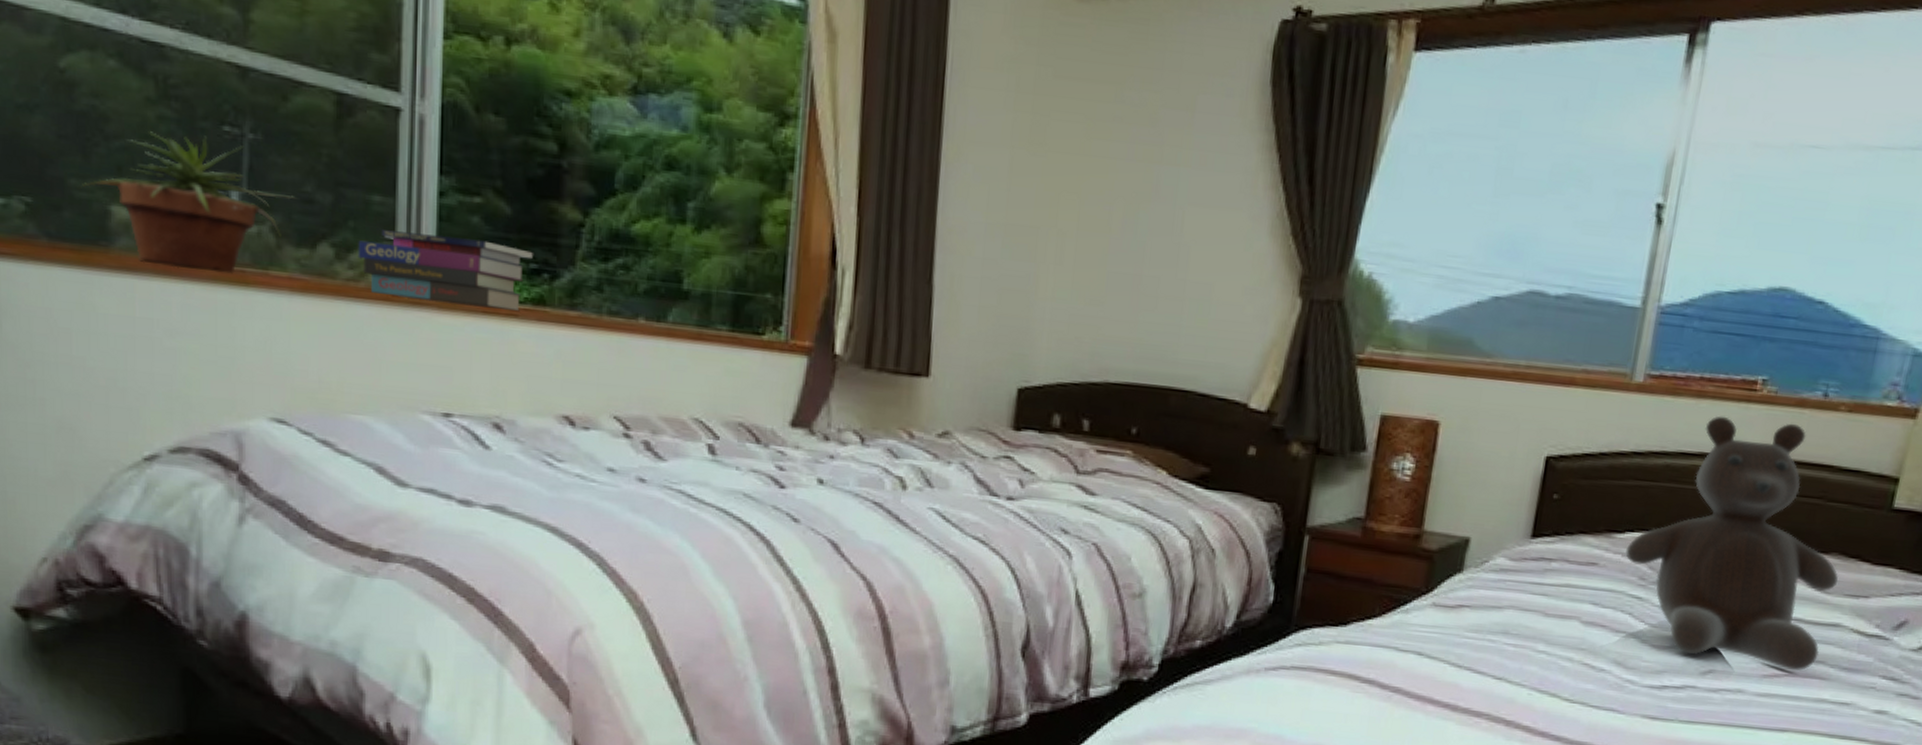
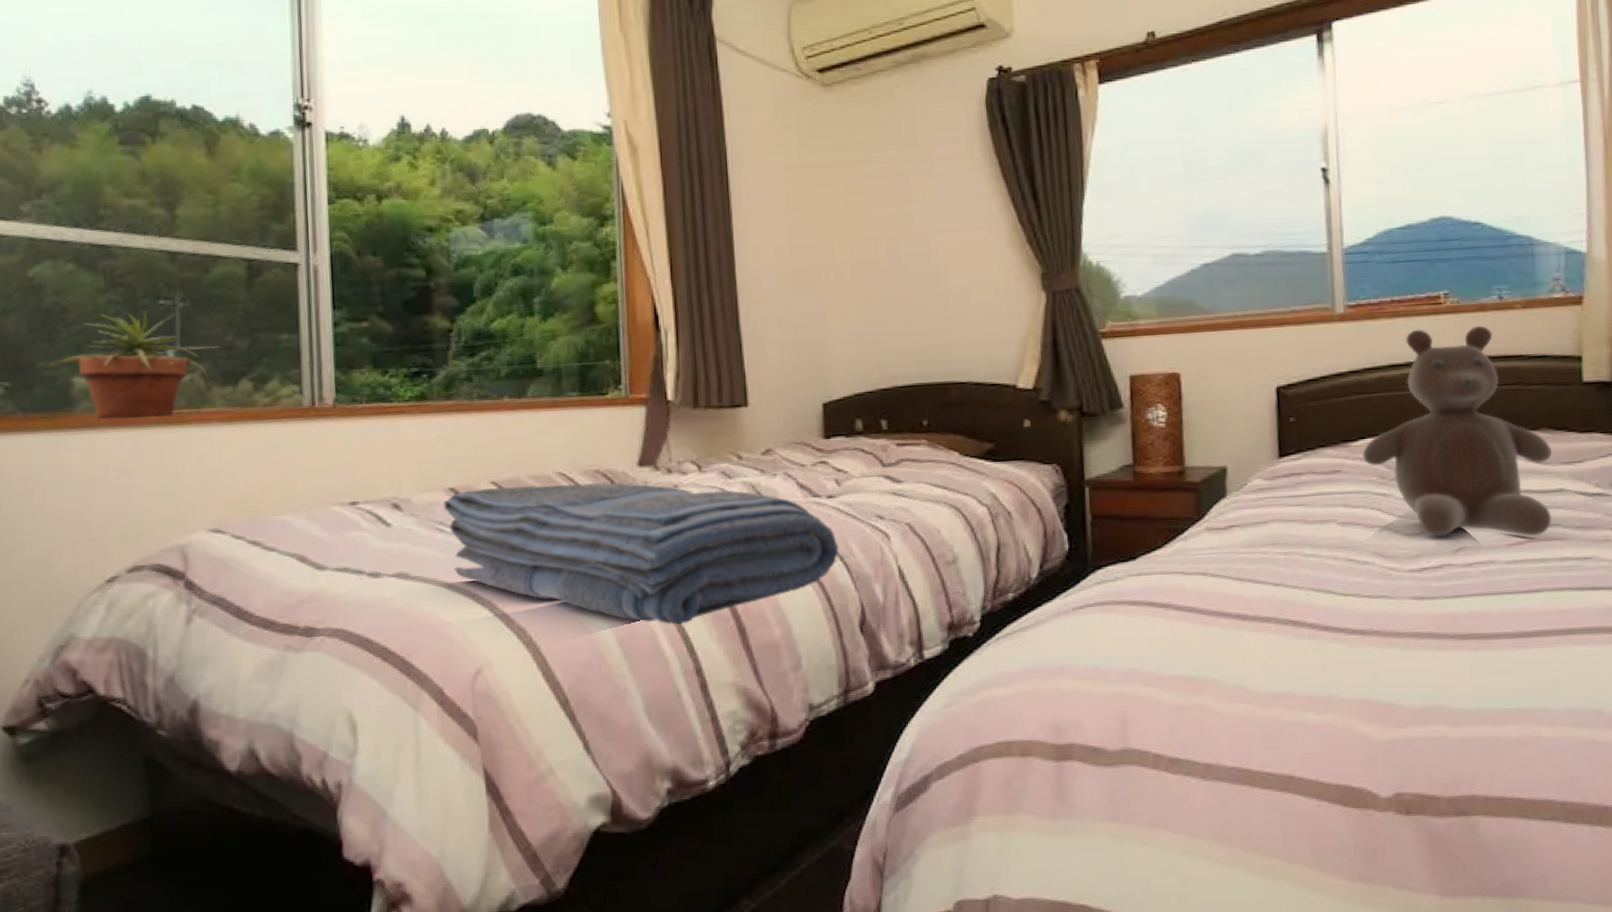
books: present [358,230,533,312] -> none [271,356,413,413]
towel: none [553,422,1012,617] -> present [442,482,840,626]

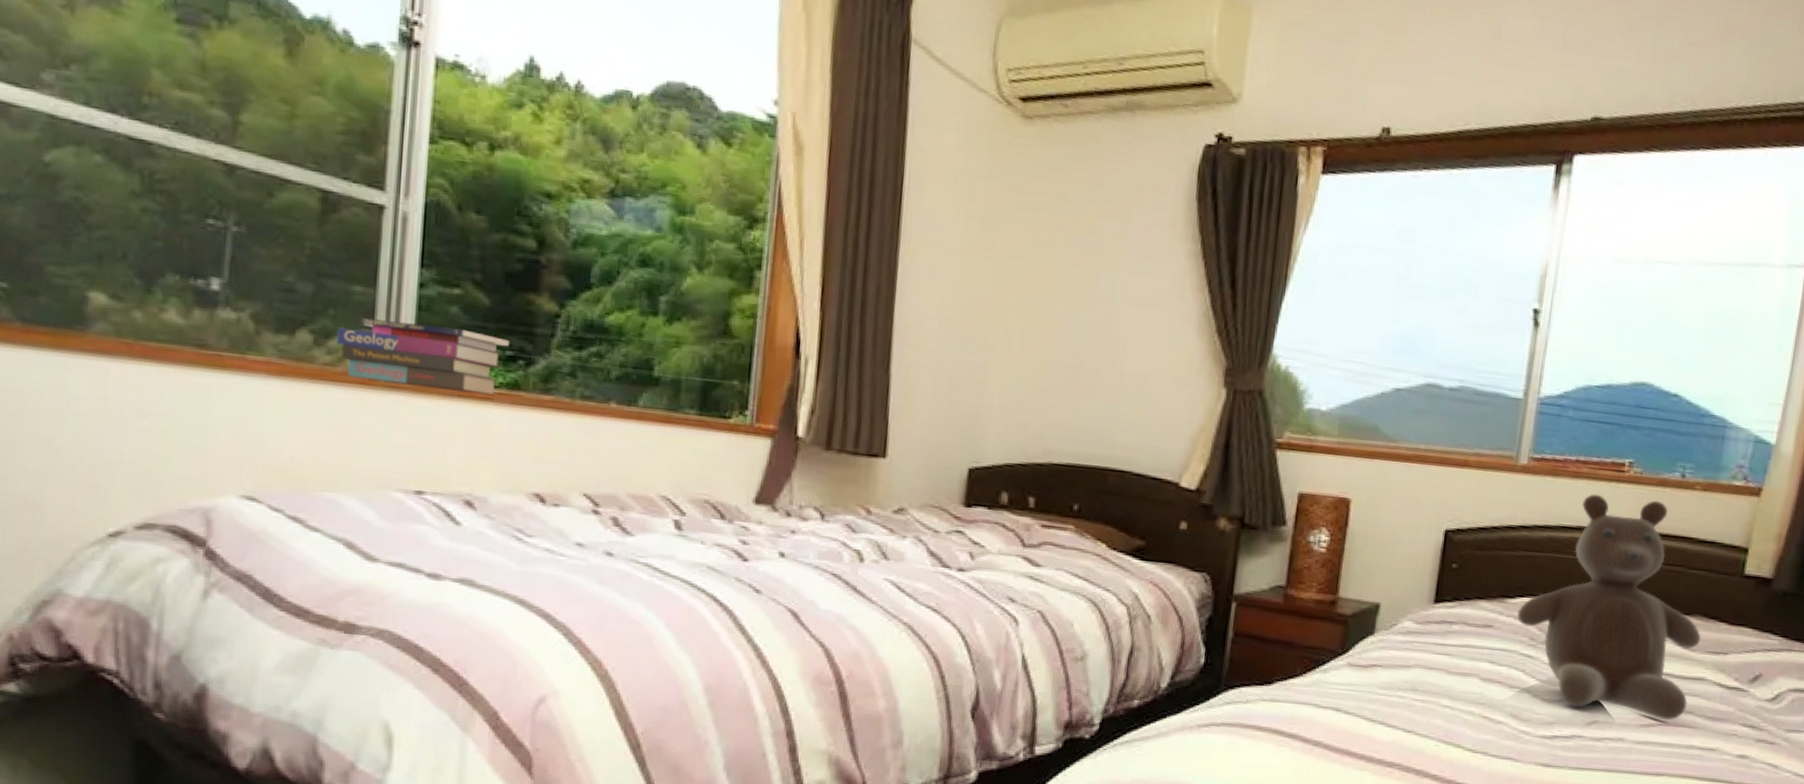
potted plant: present [47,310,221,420] -> none [57,222,278,358]
books: none [271,356,413,413] -> present [336,318,509,396]
towel: present [442,482,840,626] -> none [524,499,963,683]

